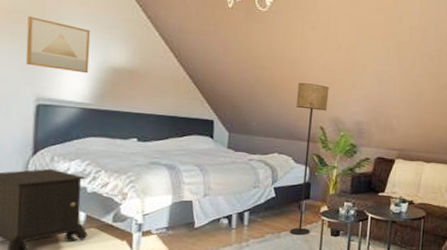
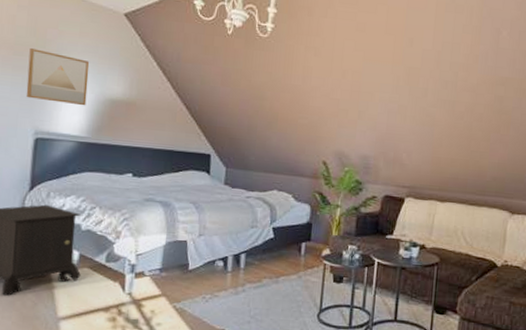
floor lamp: present [289,82,329,236] -> none [288,113,333,282]

